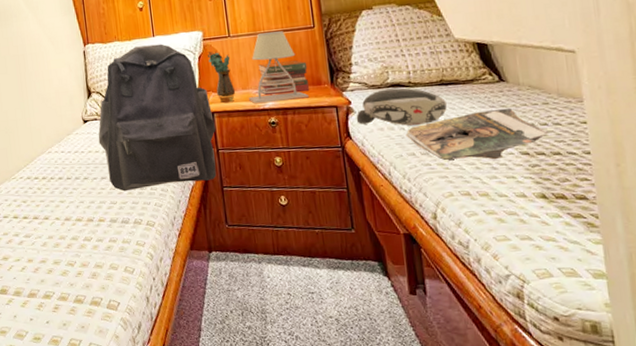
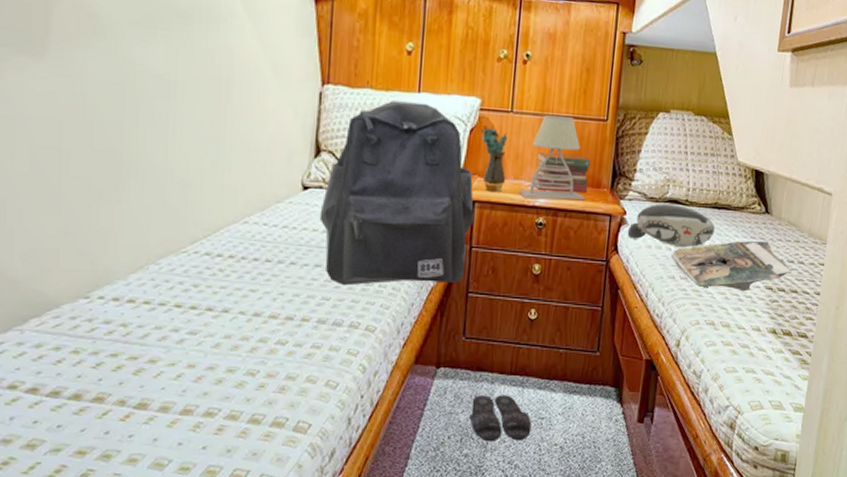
slippers: none [245,273,304,315] -> present [469,395,531,442]

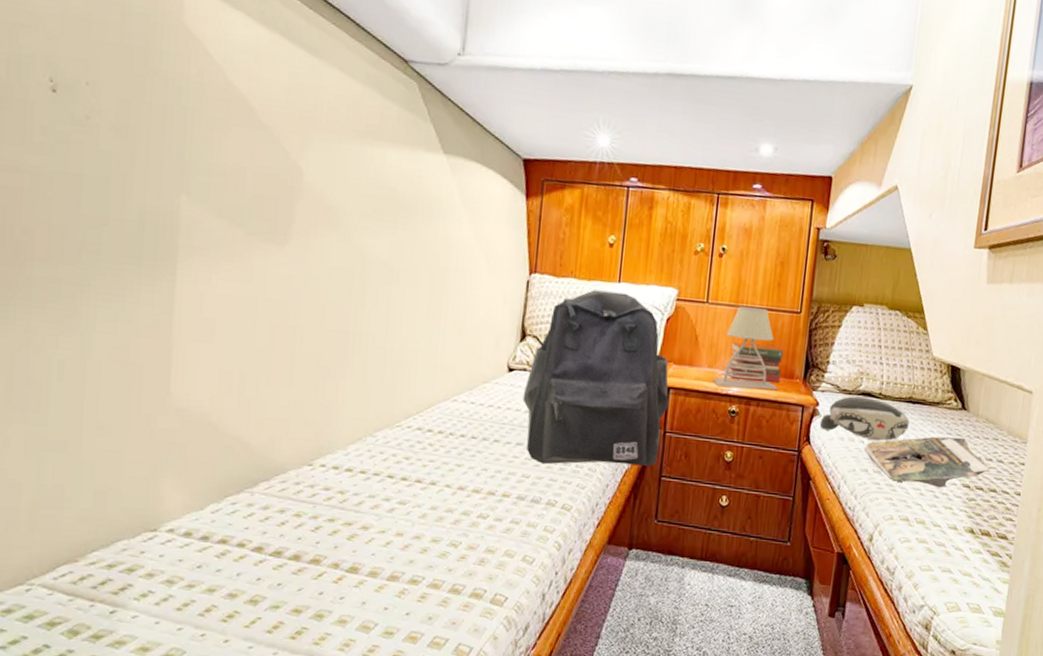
slippers: present [469,395,531,442] -> none [659,579,720,627]
vase: present [481,125,507,193] -> none [677,315,702,380]

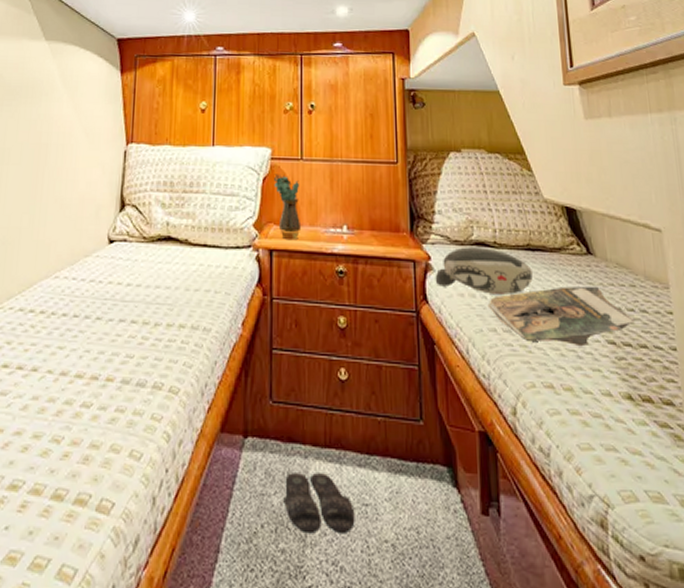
backpack: present [522,290,669,466] -> none [124,155,273,342]
slippers: none [659,579,720,627] -> present [283,473,355,534]
vase: none [677,315,702,380] -> present [274,174,302,241]
table lamp: present [712,306,778,391] -> none [315,161,385,247]
books: present [727,342,784,384] -> none [330,198,386,239]

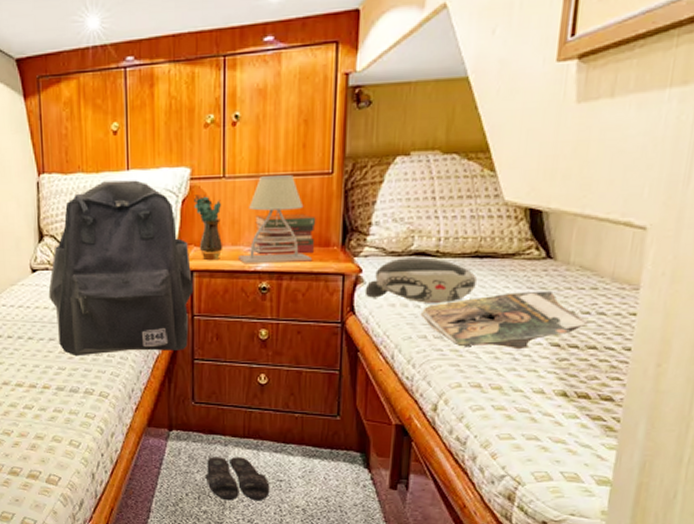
backpack: none [124,155,273,342] -> present [48,180,194,357]
table lamp: none [315,161,385,247] -> present [237,175,313,265]
books: none [330,198,386,239] -> present [253,214,316,255]

